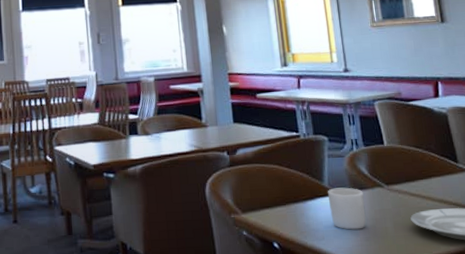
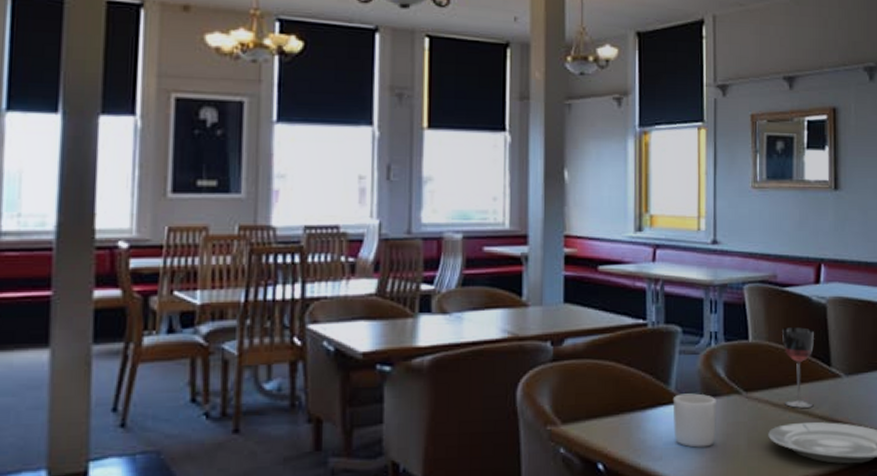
wineglass: none [412,132,447,197] -> present [782,327,814,408]

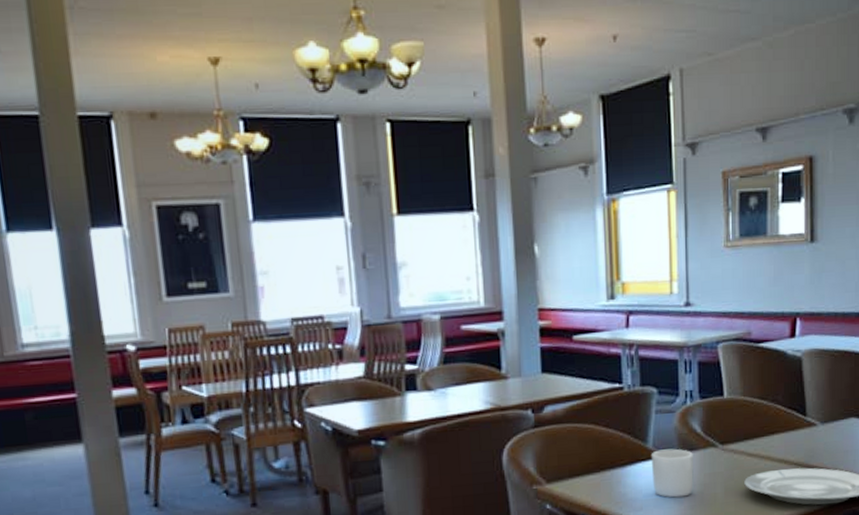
wineglass: present [782,327,814,408] -> none [757,381,789,457]

